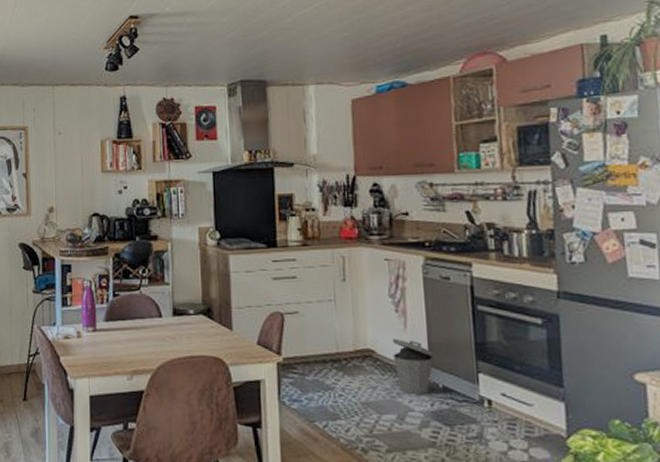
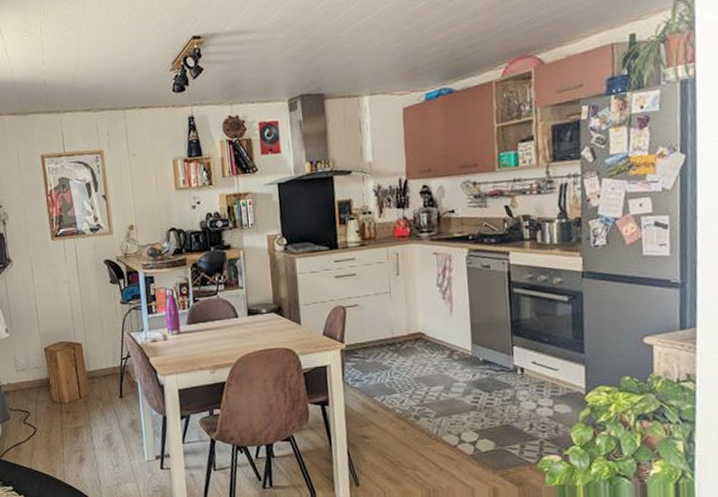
trash can: present [392,338,437,395] -> none [440,321,478,368]

